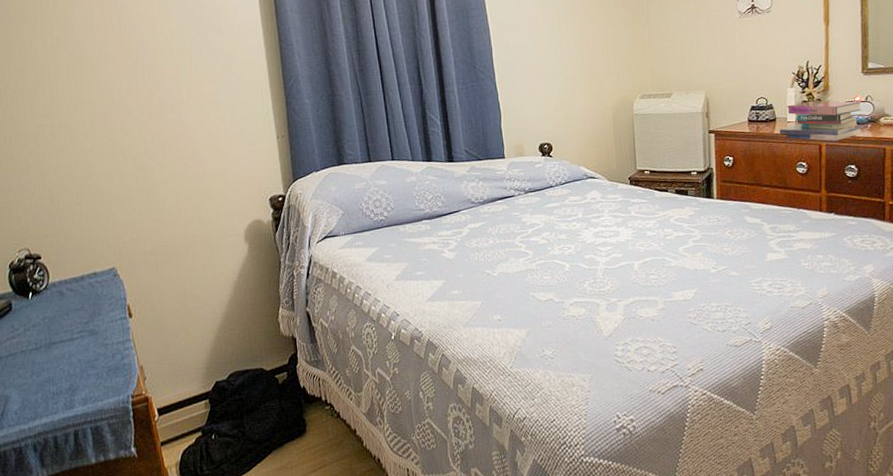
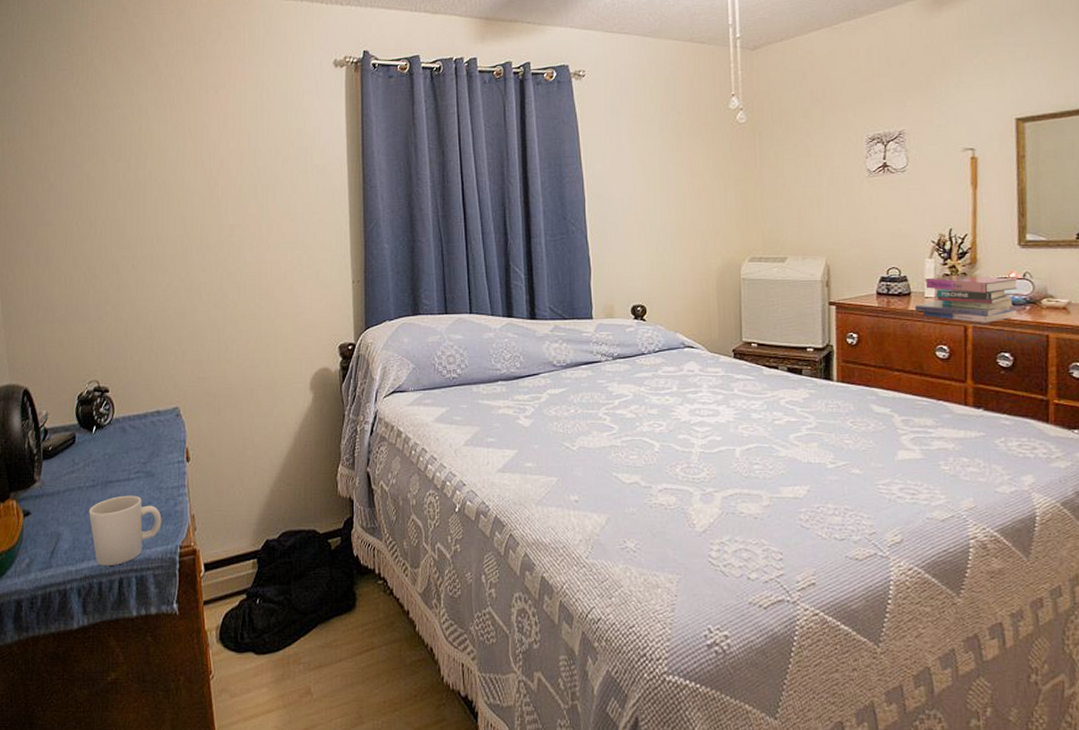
mug: none [34,353,111,422] -> present [88,495,162,566]

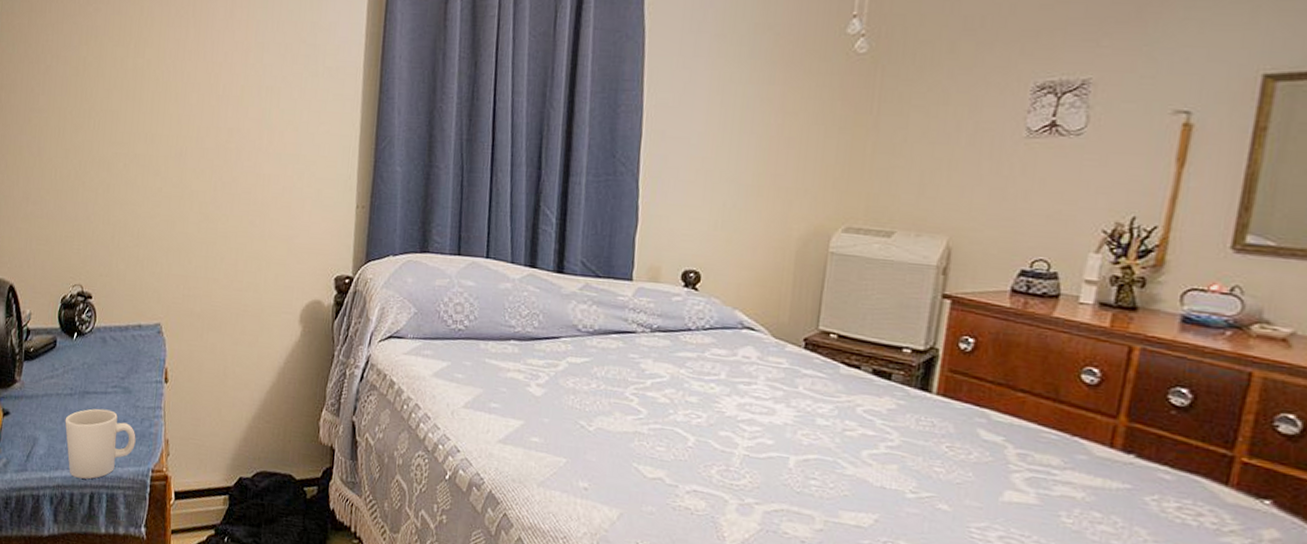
books: present [914,274,1018,323] -> none [1061,277,1220,346]

